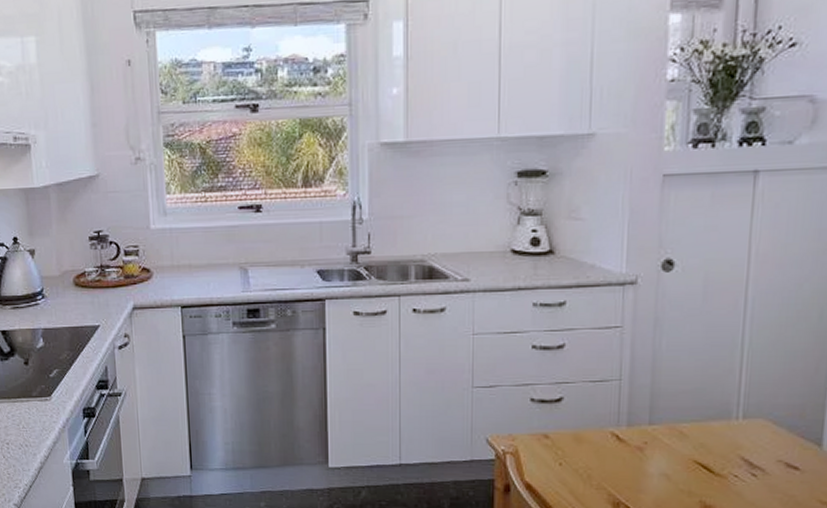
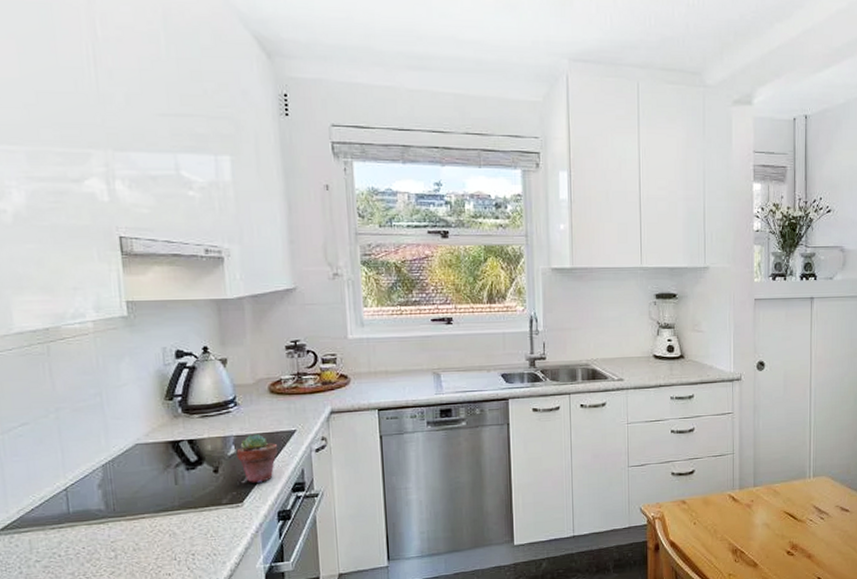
potted succulent: none [44,328,83,377] -> present [236,434,279,483]

